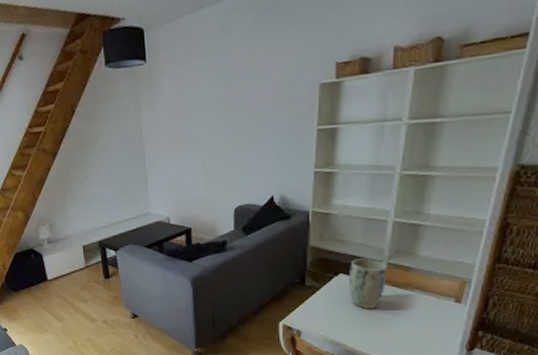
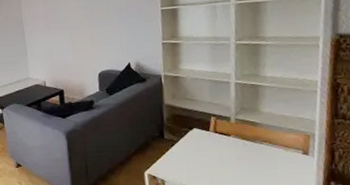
plant pot: present [348,258,388,309] -> none [202,114,237,160]

